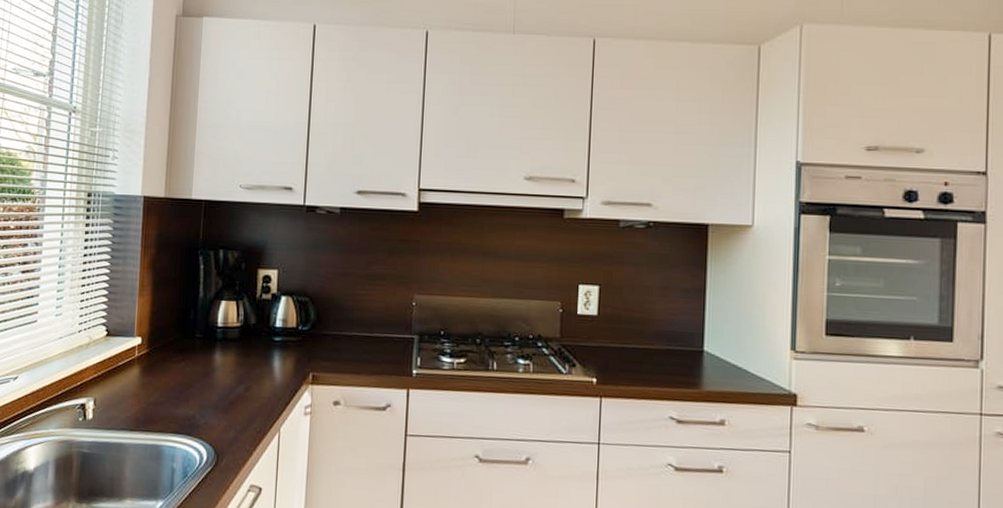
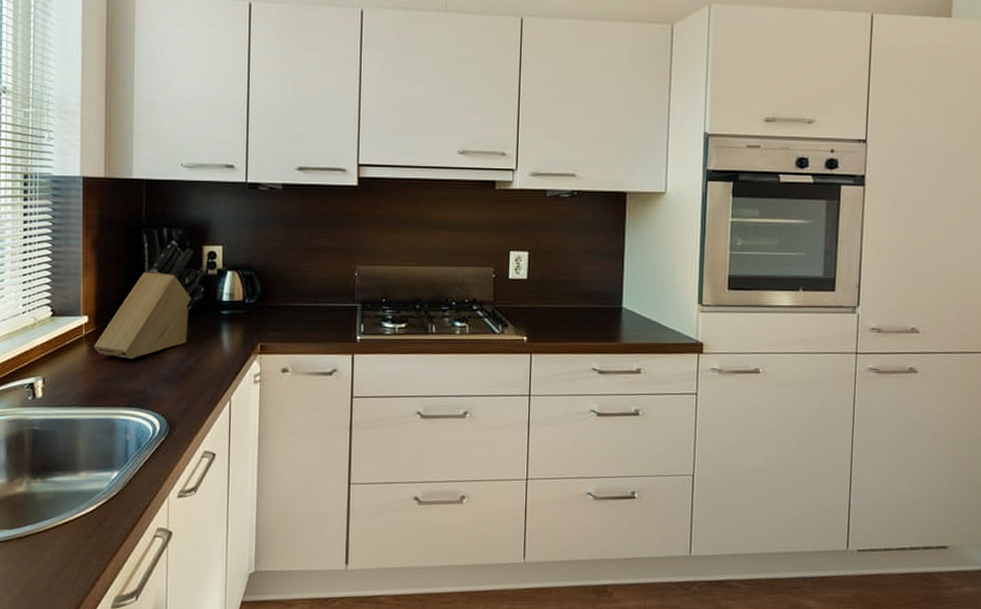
knife block: none [145,263,259,384] -> present [94,241,205,359]

